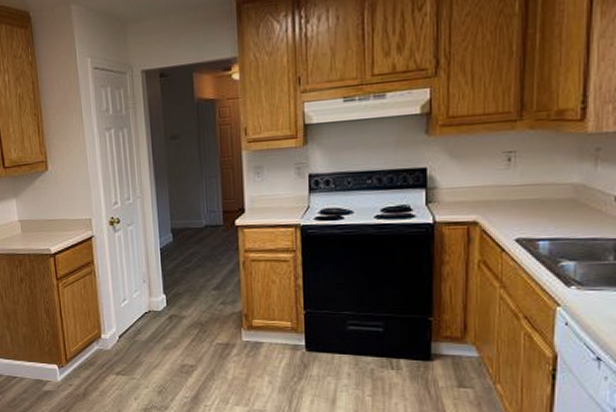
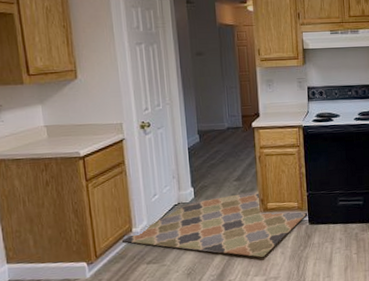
rug: none [90,304,303,385] -> present [121,191,307,258]

